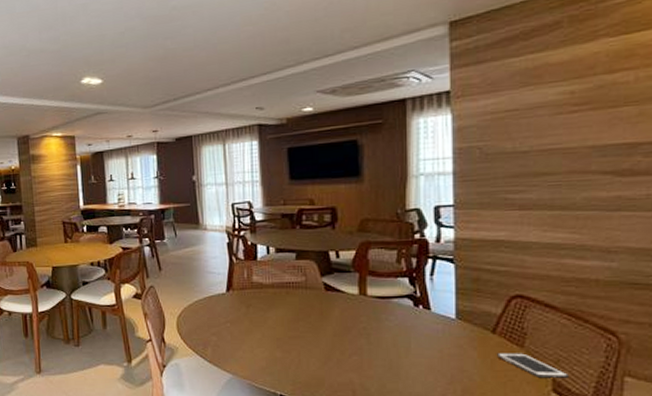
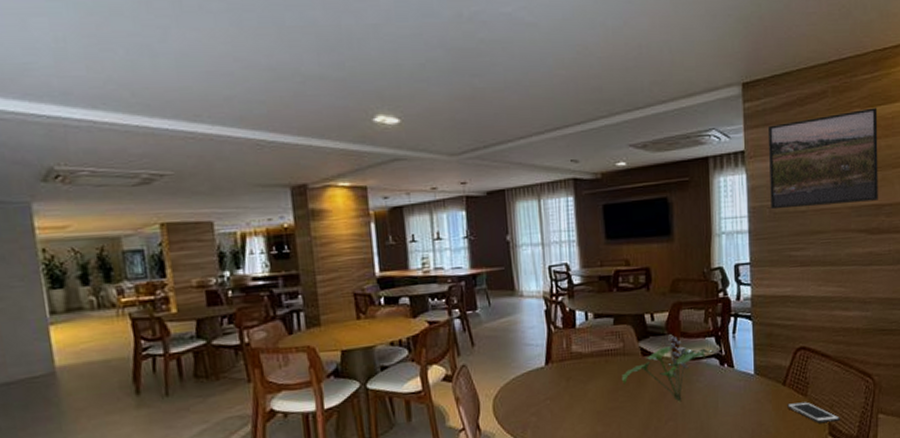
plant: none [302,272,411,338] -> present [621,334,717,402]
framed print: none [480,34,635,151] -> present [767,107,878,210]

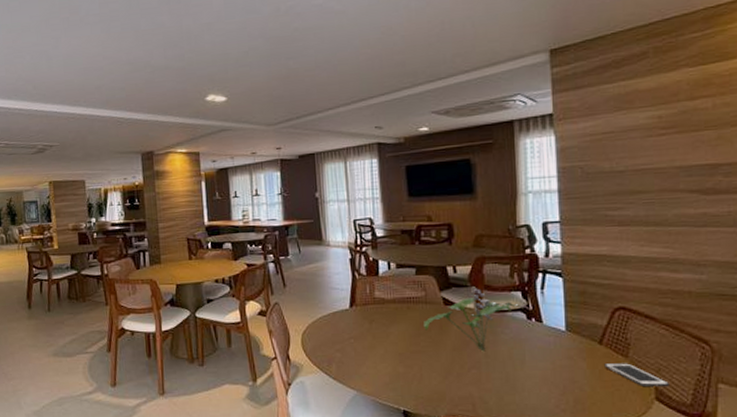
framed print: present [767,107,878,210] -> none [578,65,713,170]

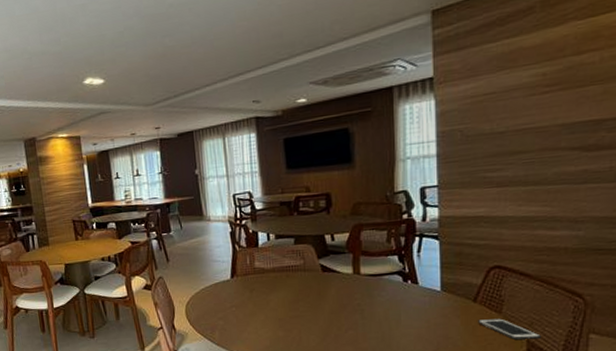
plant: present [422,287,524,352] -> none [301,253,400,314]

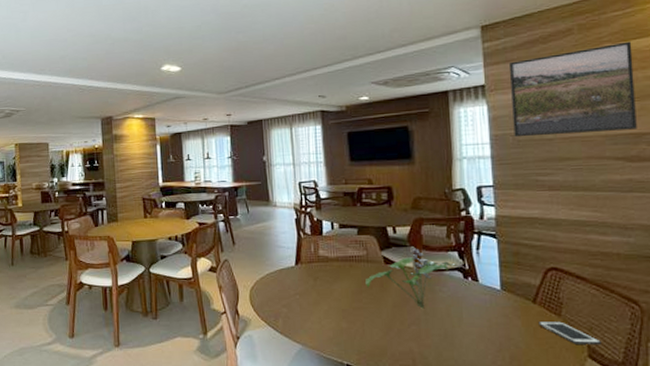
plant: none [301,253,400,314] -> present [364,247,460,309]
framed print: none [460,17,600,133] -> present [509,41,637,138]

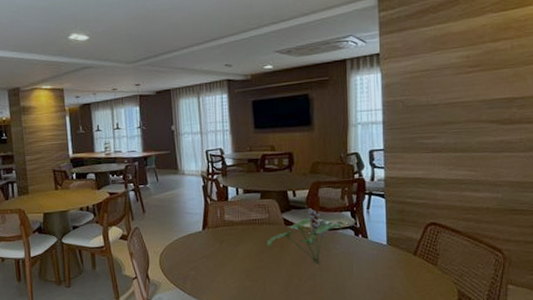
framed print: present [509,41,637,138] -> none [401,11,510,104]
cell phone: present [539,321,601,346] -> none [418,270,469,291]

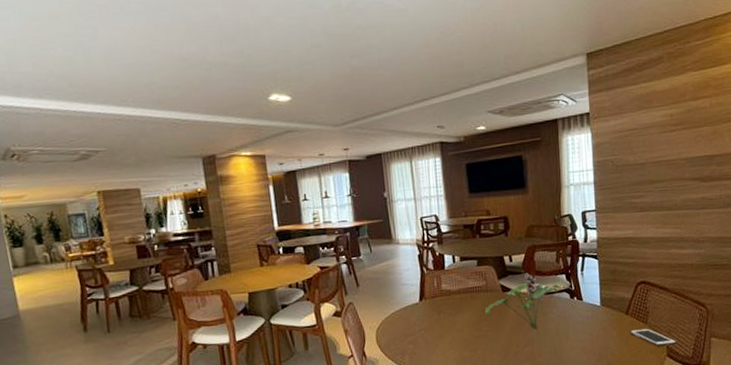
cell phone: none [418,270,469,291] -> present [630,328,677,347]

